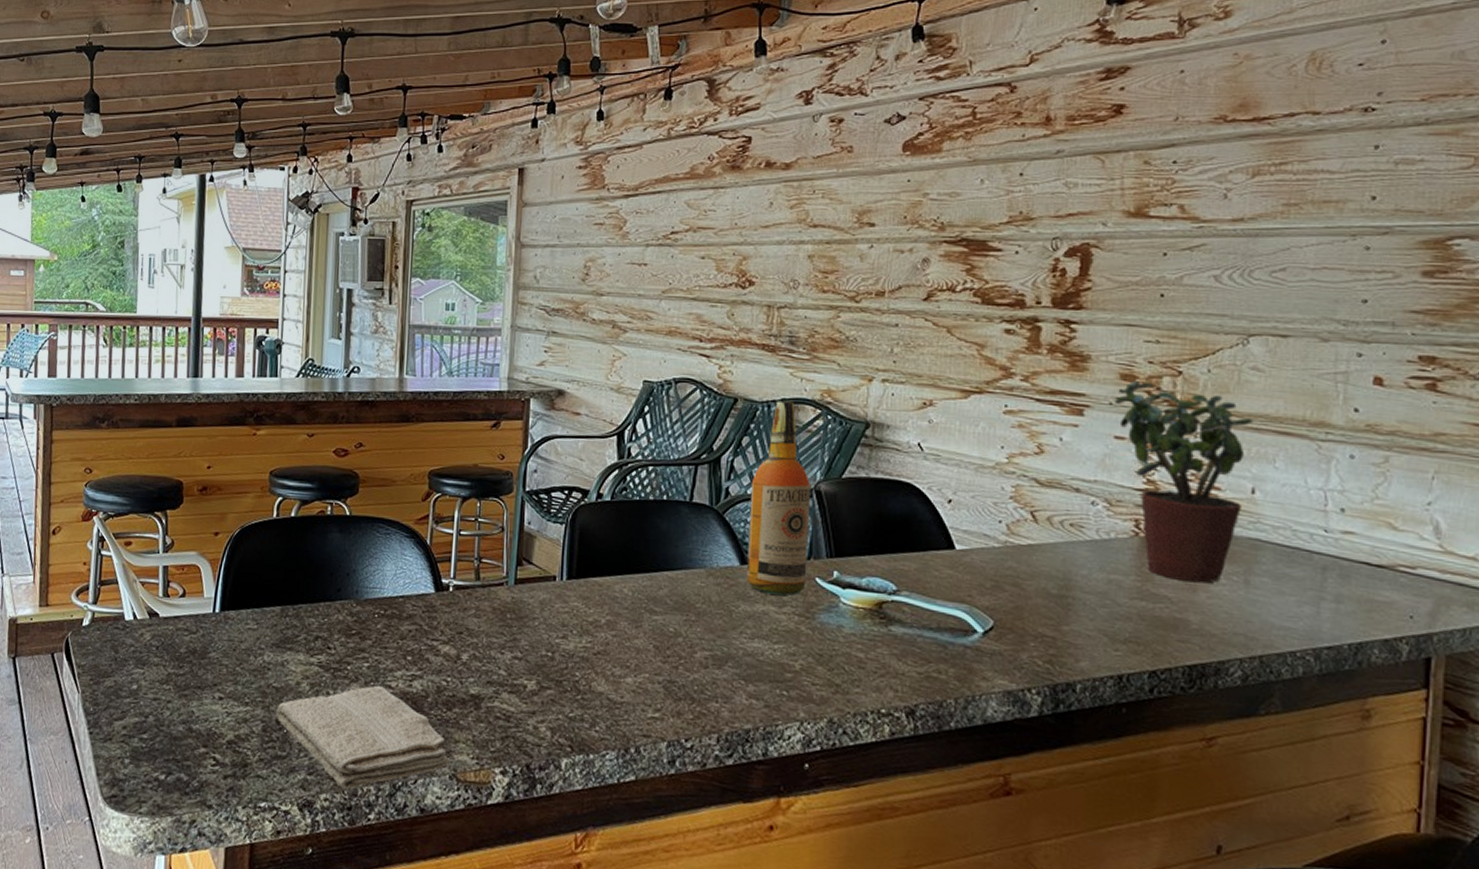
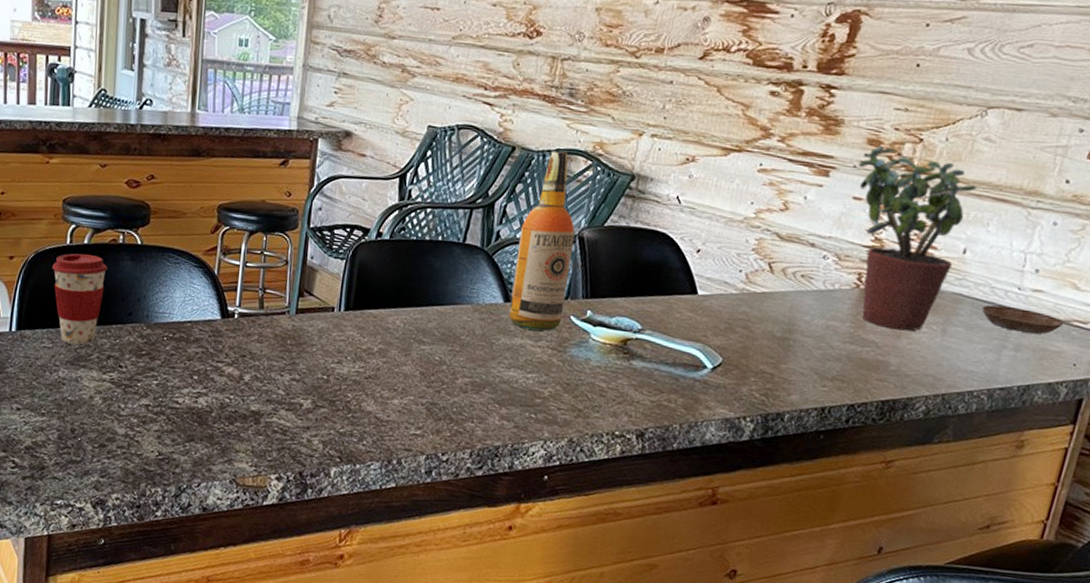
coffee cup: none [258,527,316,625] -> present [52,253,108,345]
washcloth: present [275,685,450,789] -> none [69,401,230,490]
saucer: none [1286,550,1388,582] -> present [981,305,1064,334]

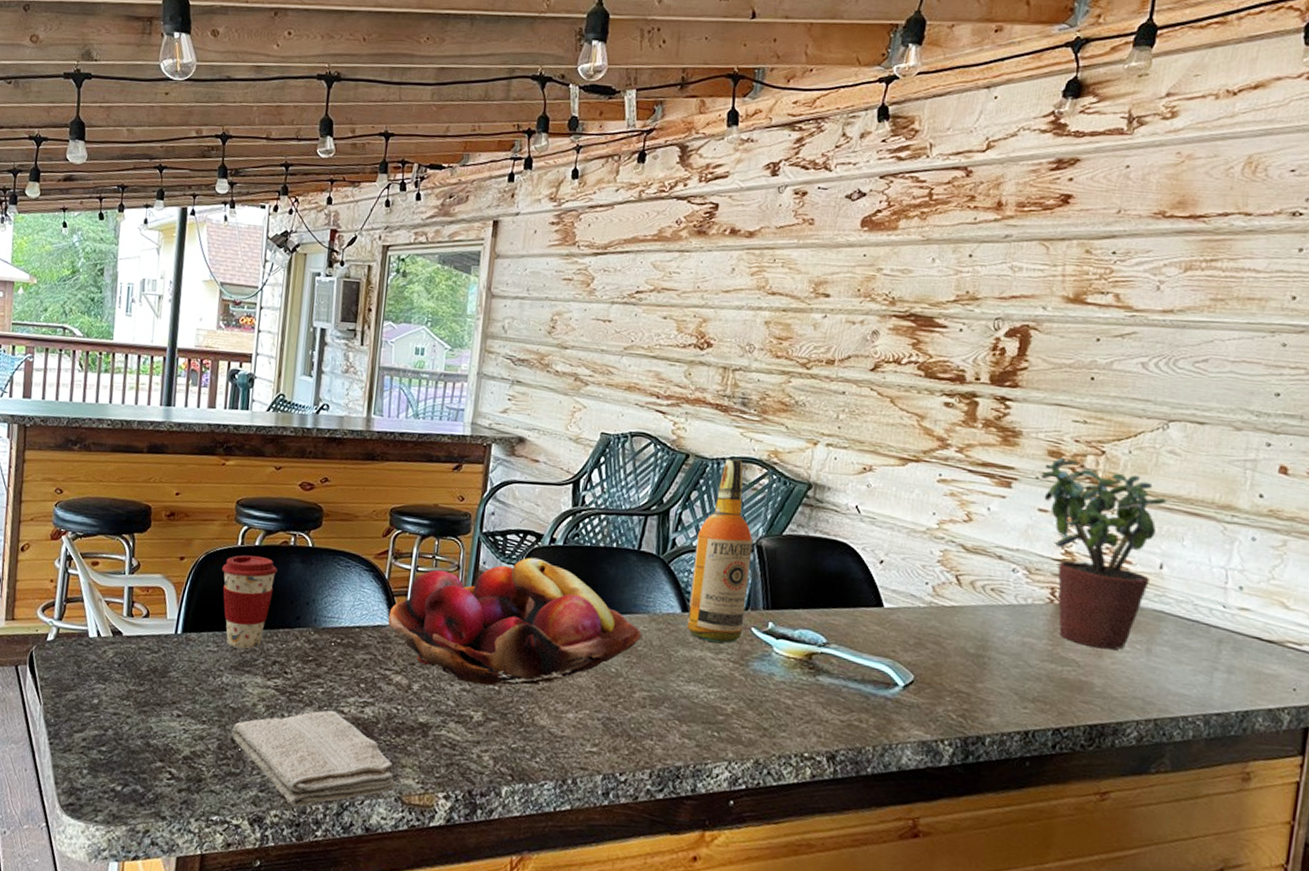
washcloth: none [69,401,230,490] -> present [230,710,396,807]
fruit basket: none [218,251,466,376] -> present [388,557,643,686]
saucer: present [981,305,1064,334] -> none [1186,623,1277,656]

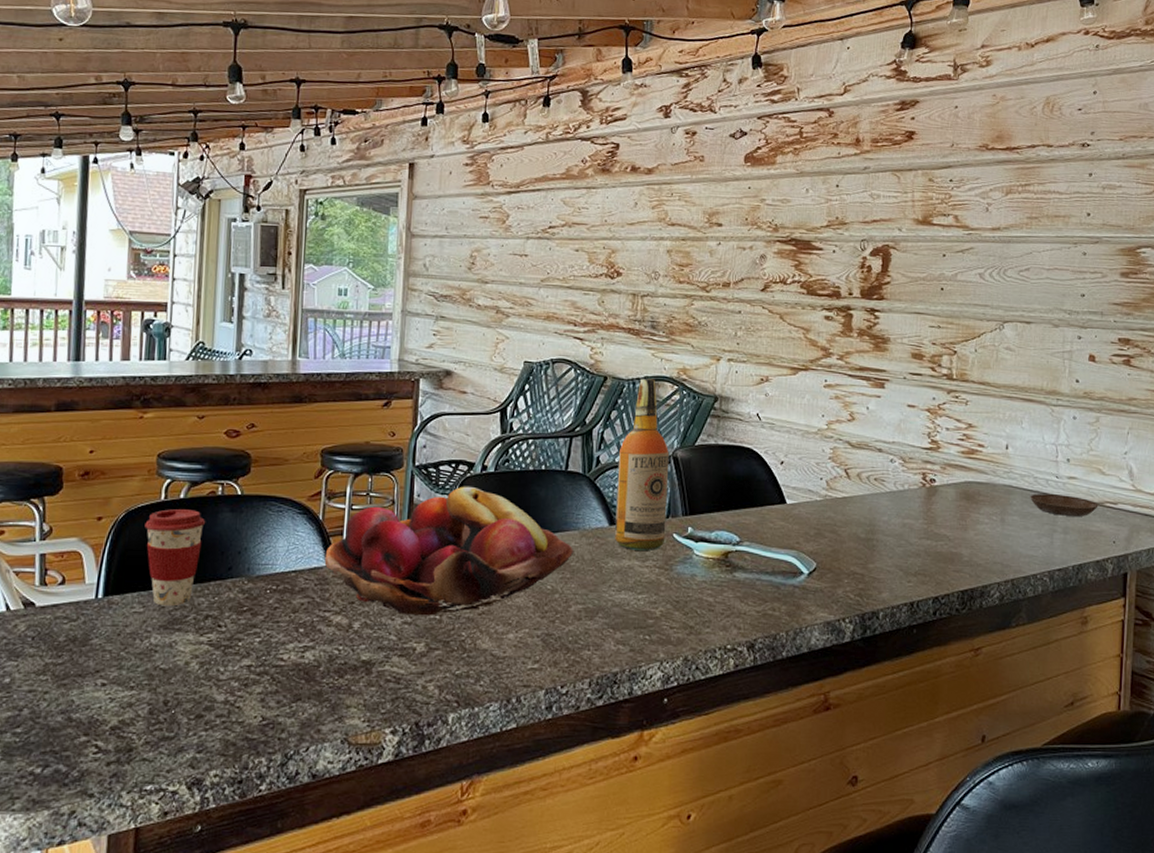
washcloth: present [230,710,396,807] -> none [162,659,341,763]
potted plant: present [1041,457,1168,650] -> none [907,358,1008,523]
saucer: none [1186,623,1277,656] -> present [1030,494,1098,516]

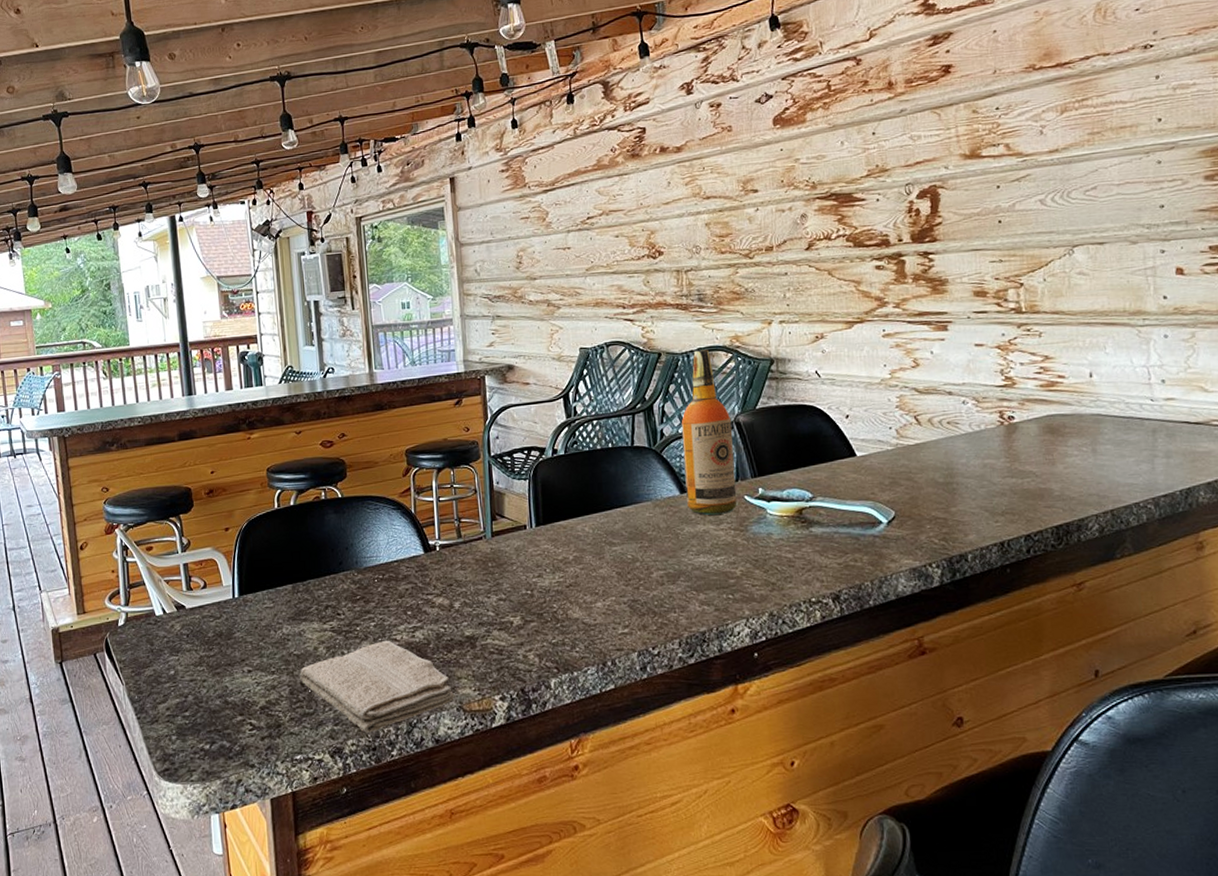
coffee cup: present [145,509,206,607] -> none [264,514,315,601]
washcloth: none [162,659,341,763] -> present [299,640,455,733]
fruit basket: present [324,486,574,616] -> none [421,469,650,593]
saucer: present [1030,494,1098,516] -> none [1122,417,1204,440]

